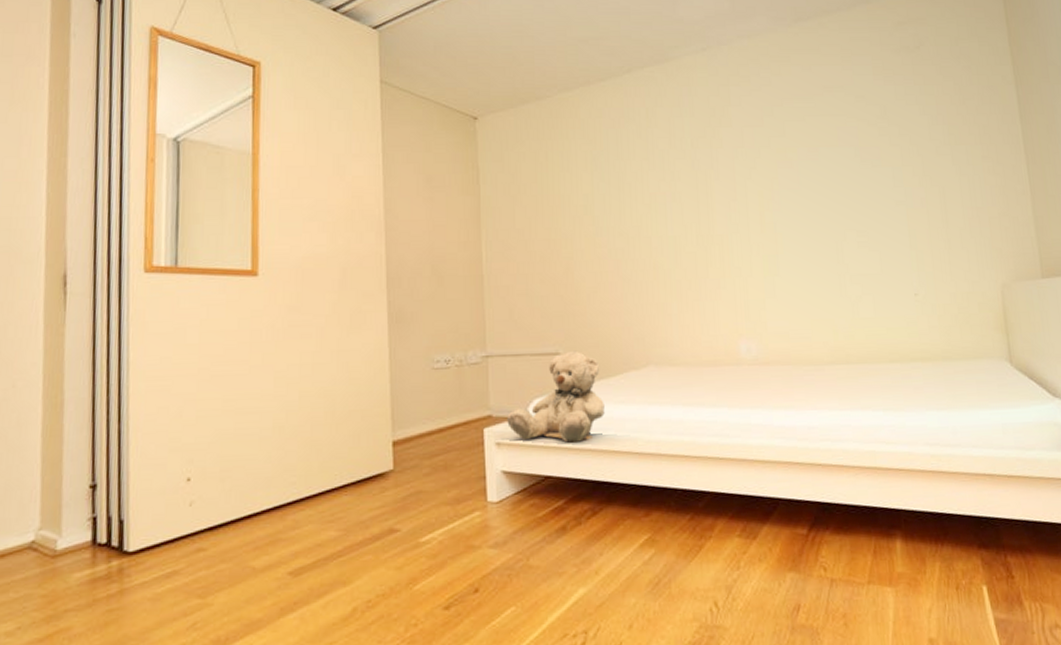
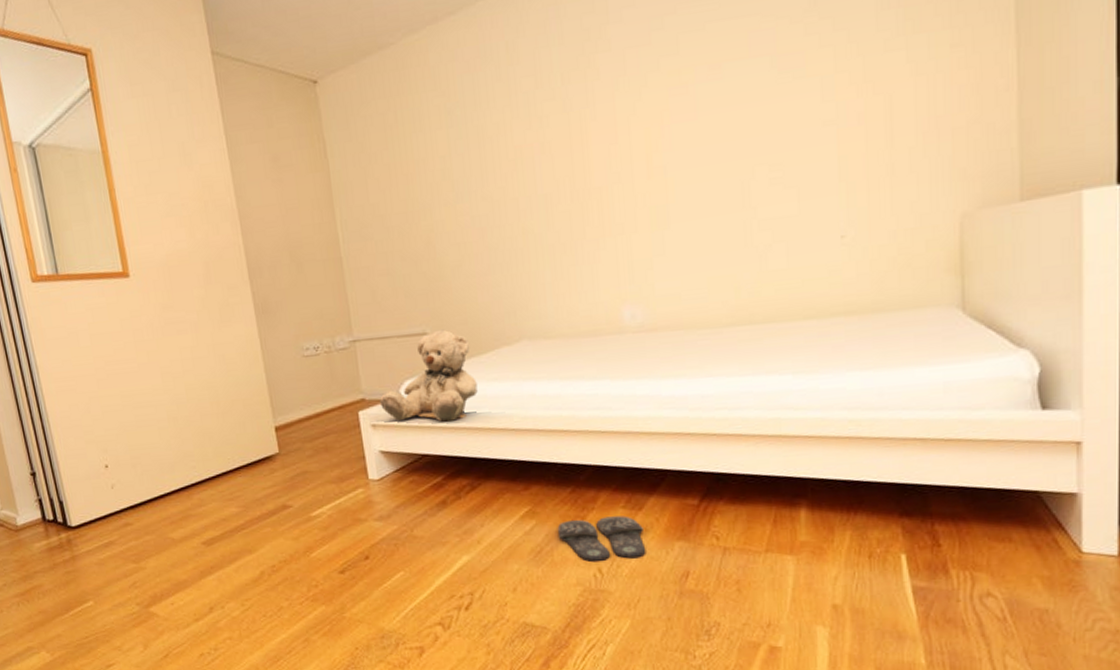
slippers: none [675,545,760,594] -> present [557,516,646,562]

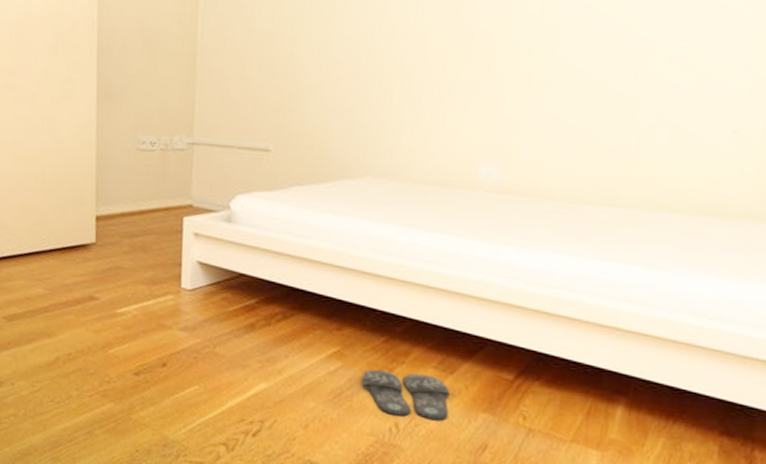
teddy bear: present [380,329,478,422] -> none [207,148,312,246]

